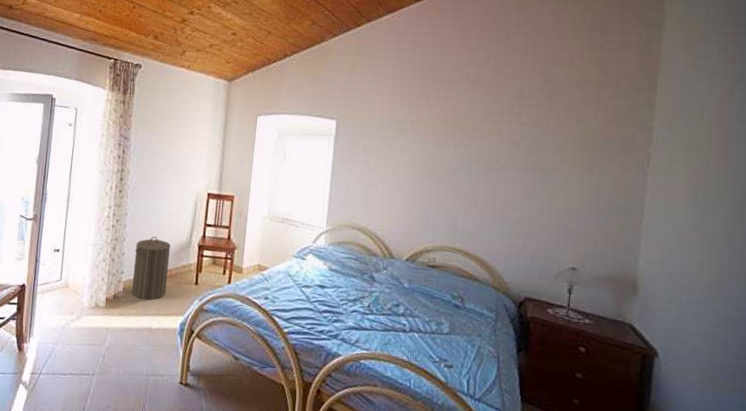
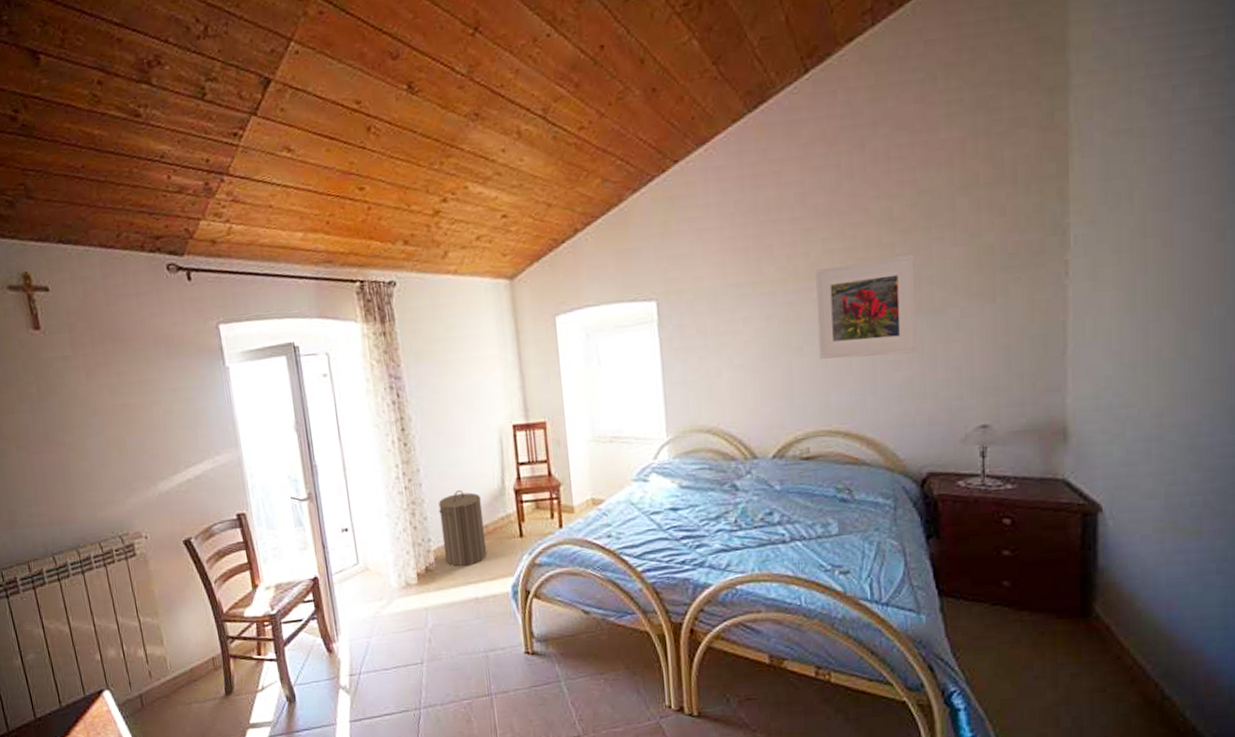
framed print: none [453,121,536,201] -> present [815,253,917,359]

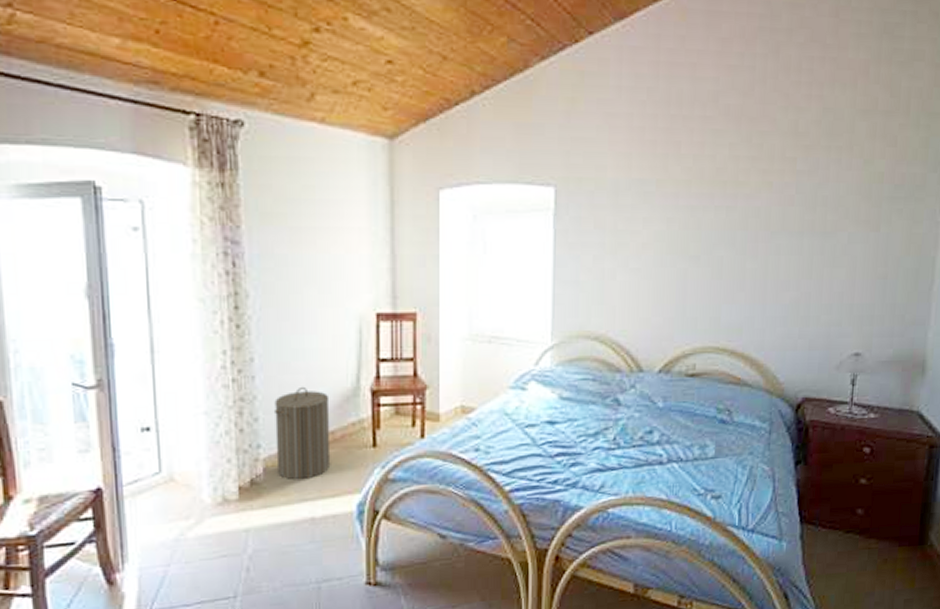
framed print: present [815,253,917,359] -> none [714,171,813,275]

